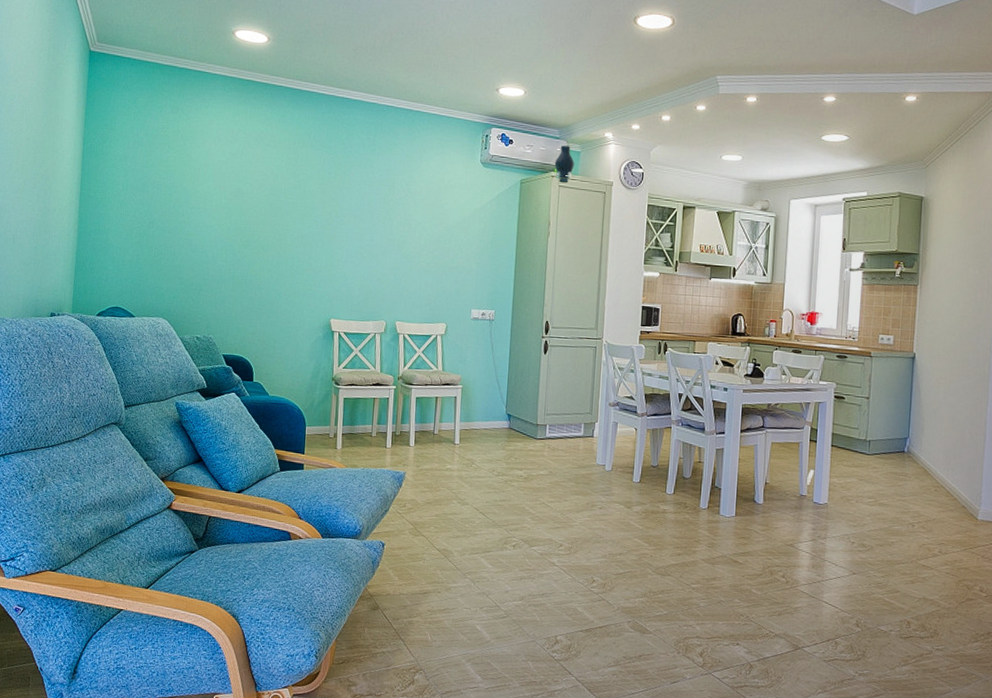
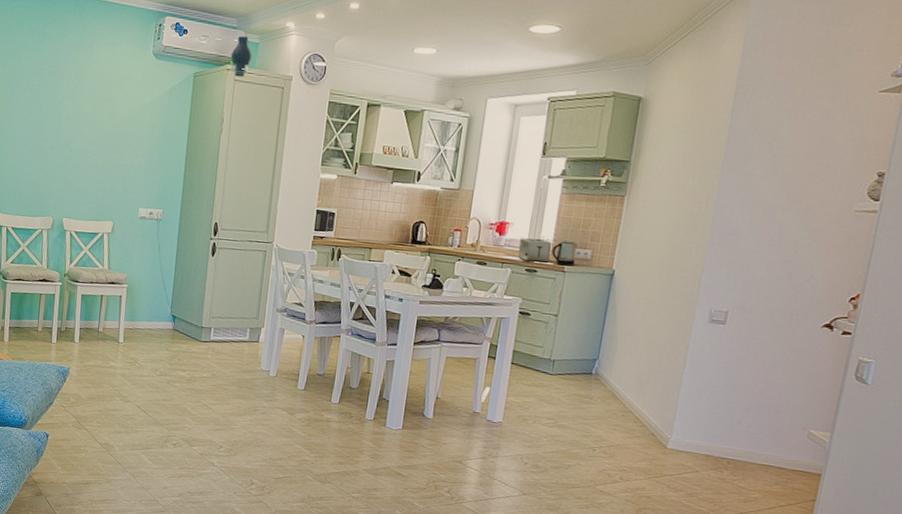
toaster: none [828,326,858,350] -> present [518,238,552,264]
kettle: none [858,328,881,352] -> present [551,241,578,267]

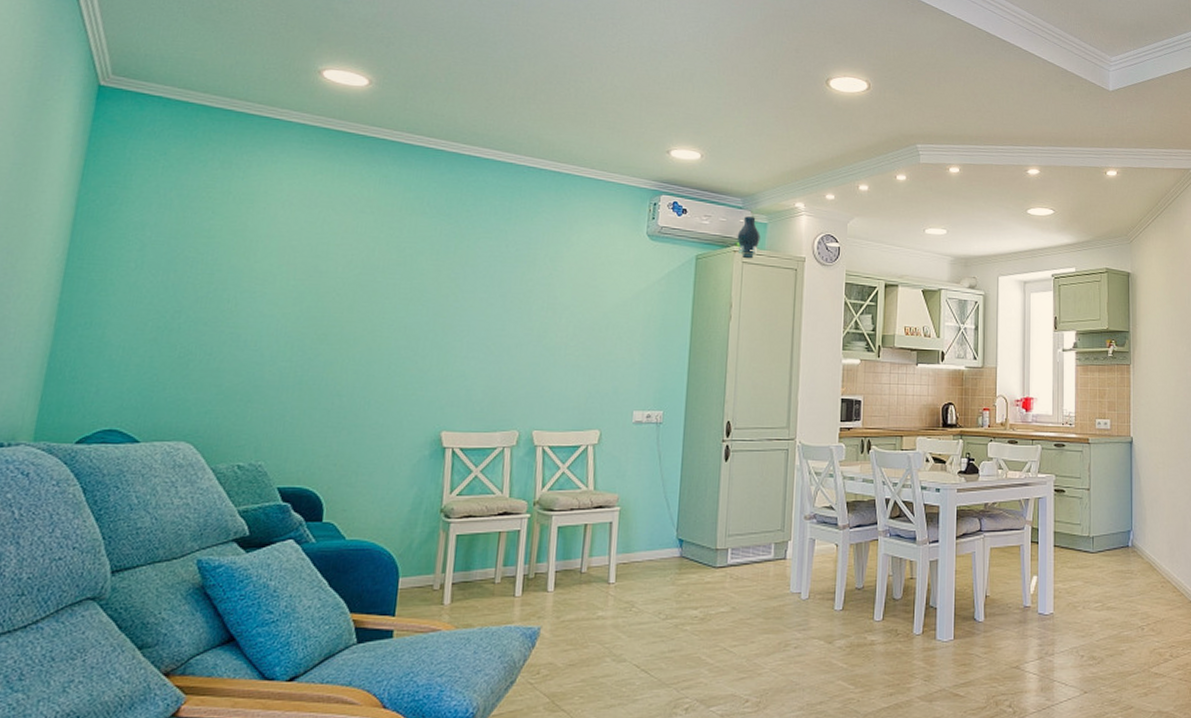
toaster: present [518,238,552,264] -> none [1045,411,1075,438]
kettle: present [551,241,578,267] -> none [1075,412,1097,437]

